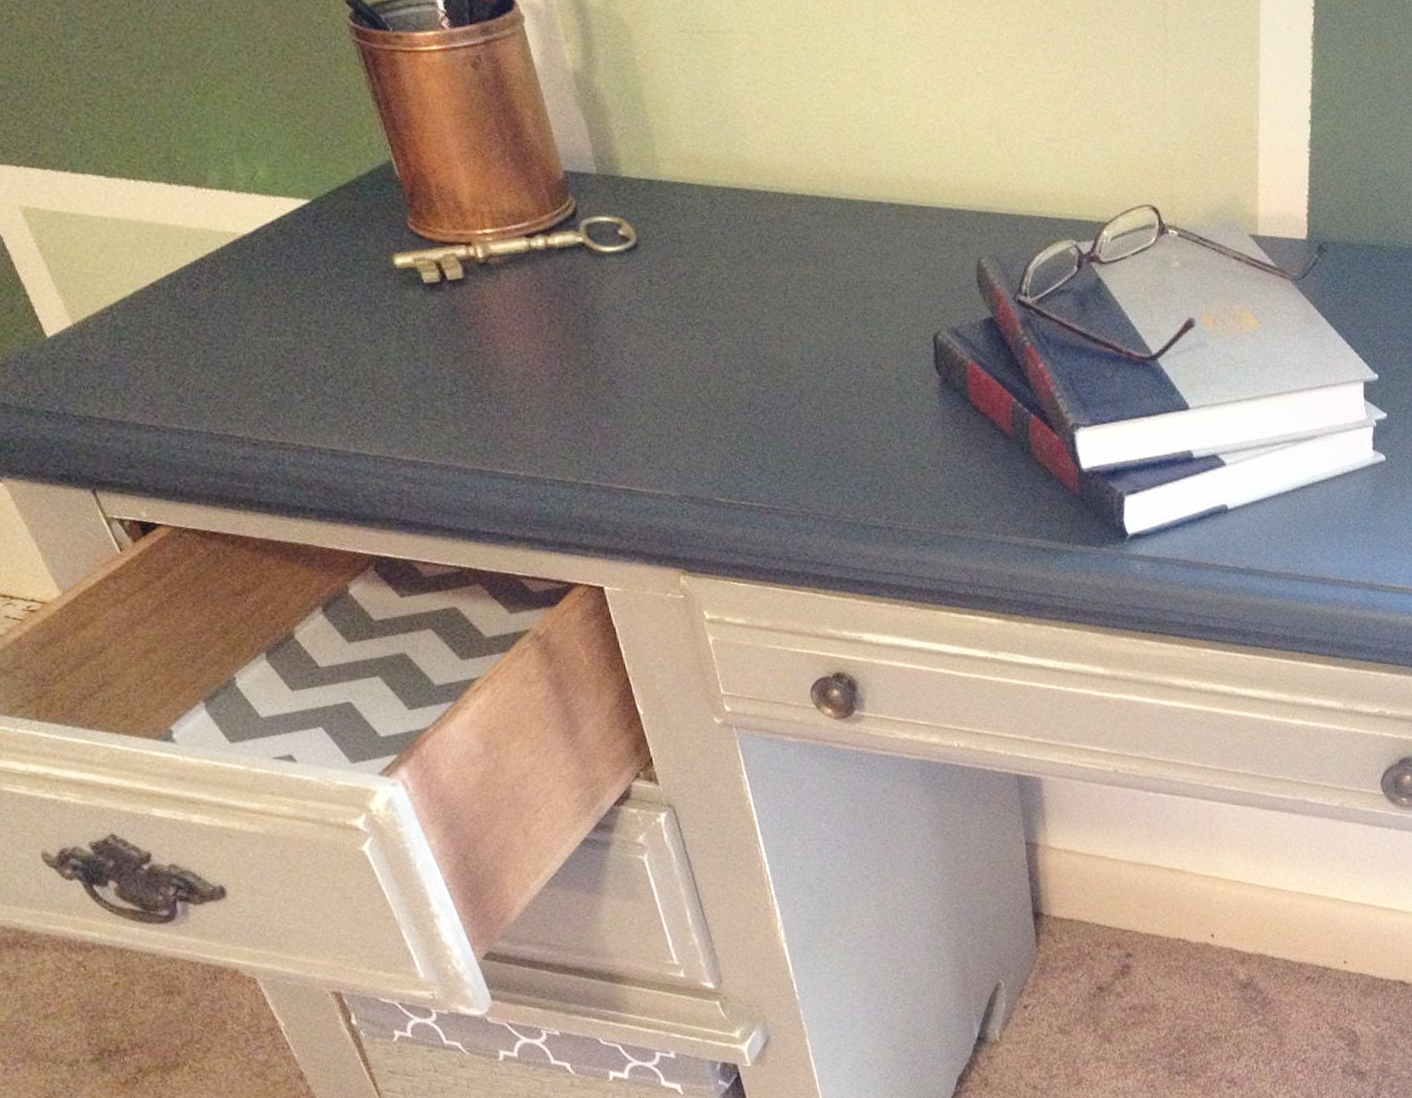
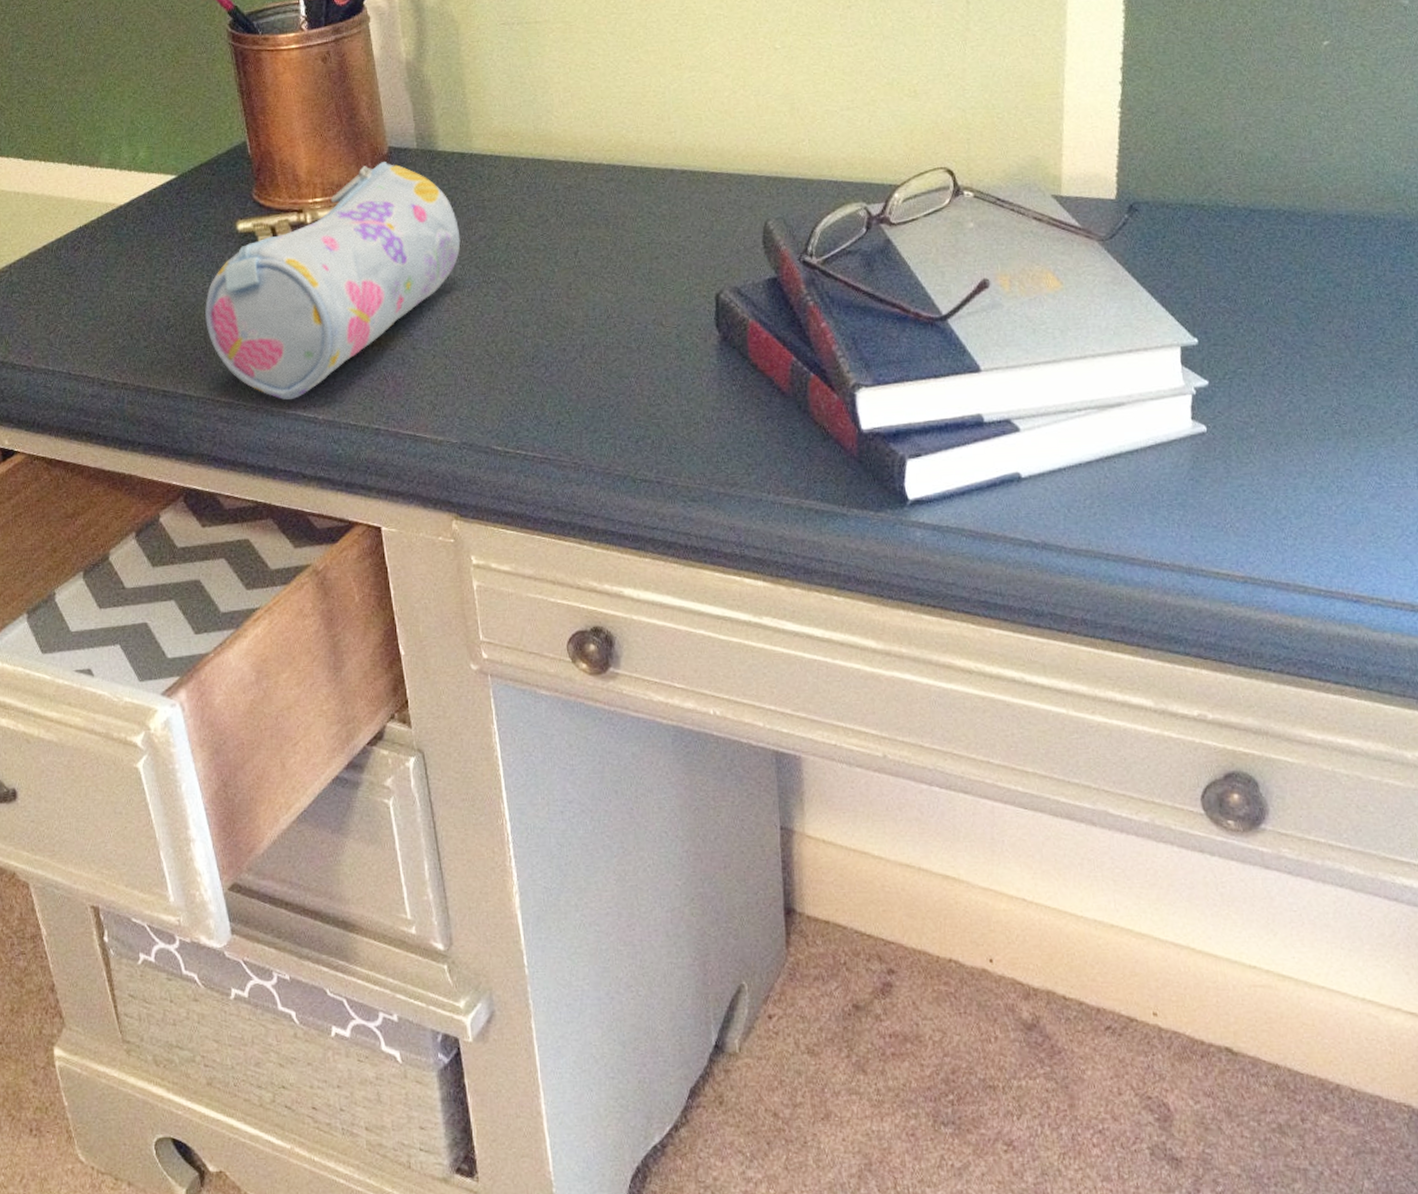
pencil case: none [368,188,659,456] -> present [205,162,461,400]

